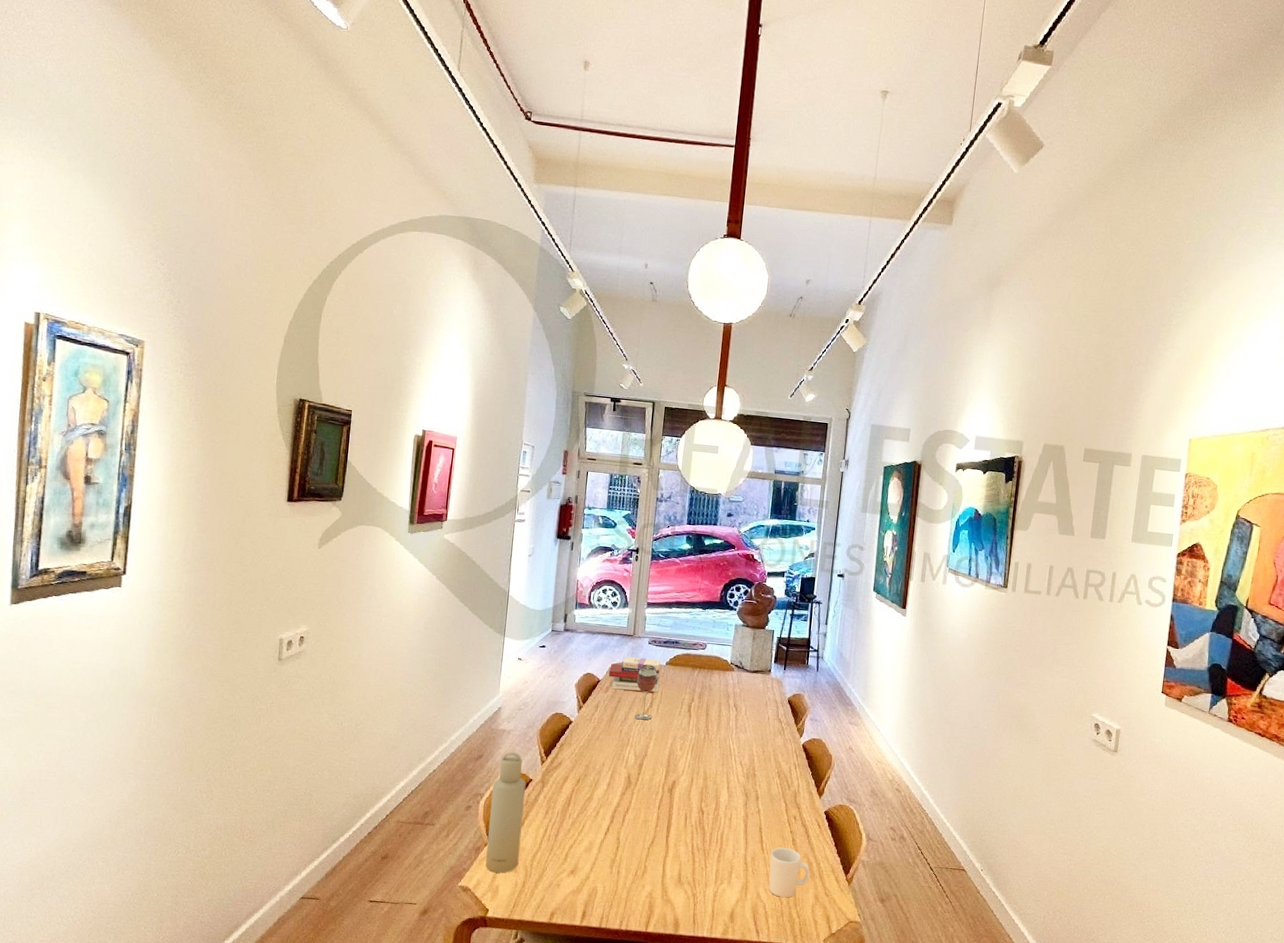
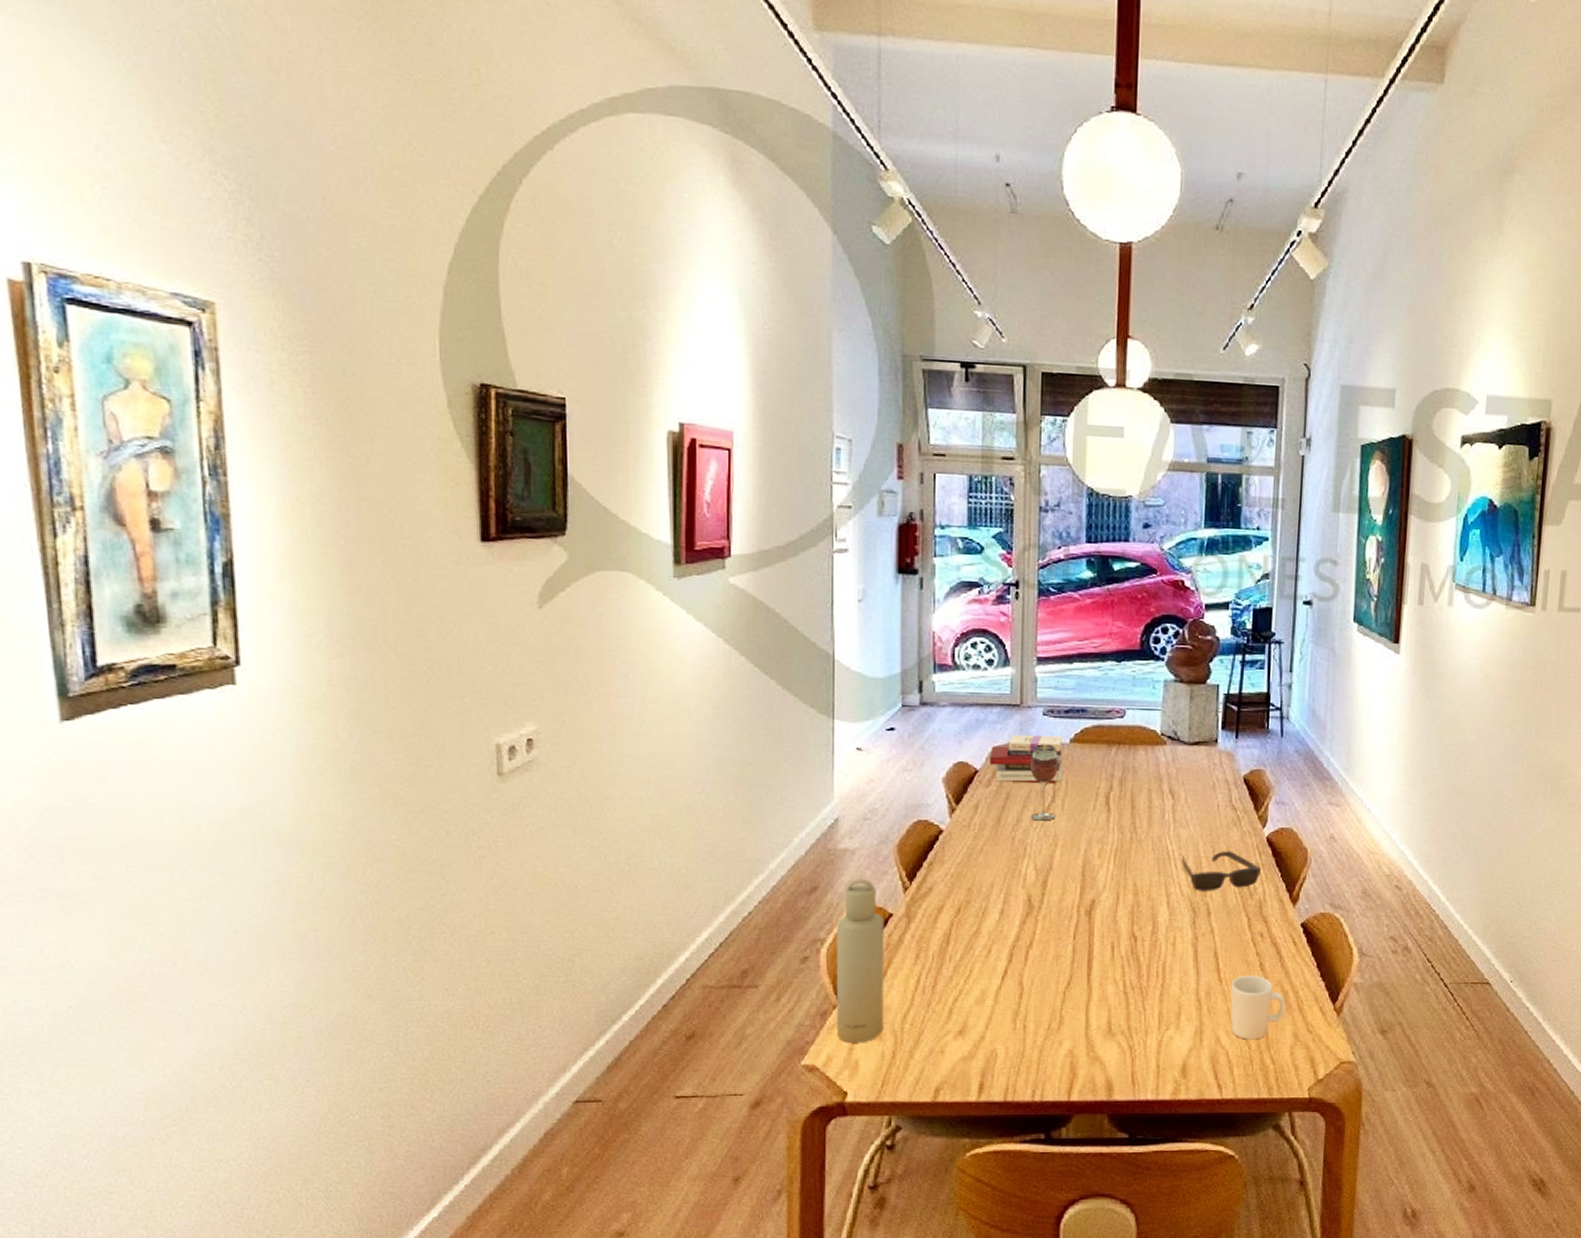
glasses: none [740,752,797,782] -> present [1182,851,1261,892]

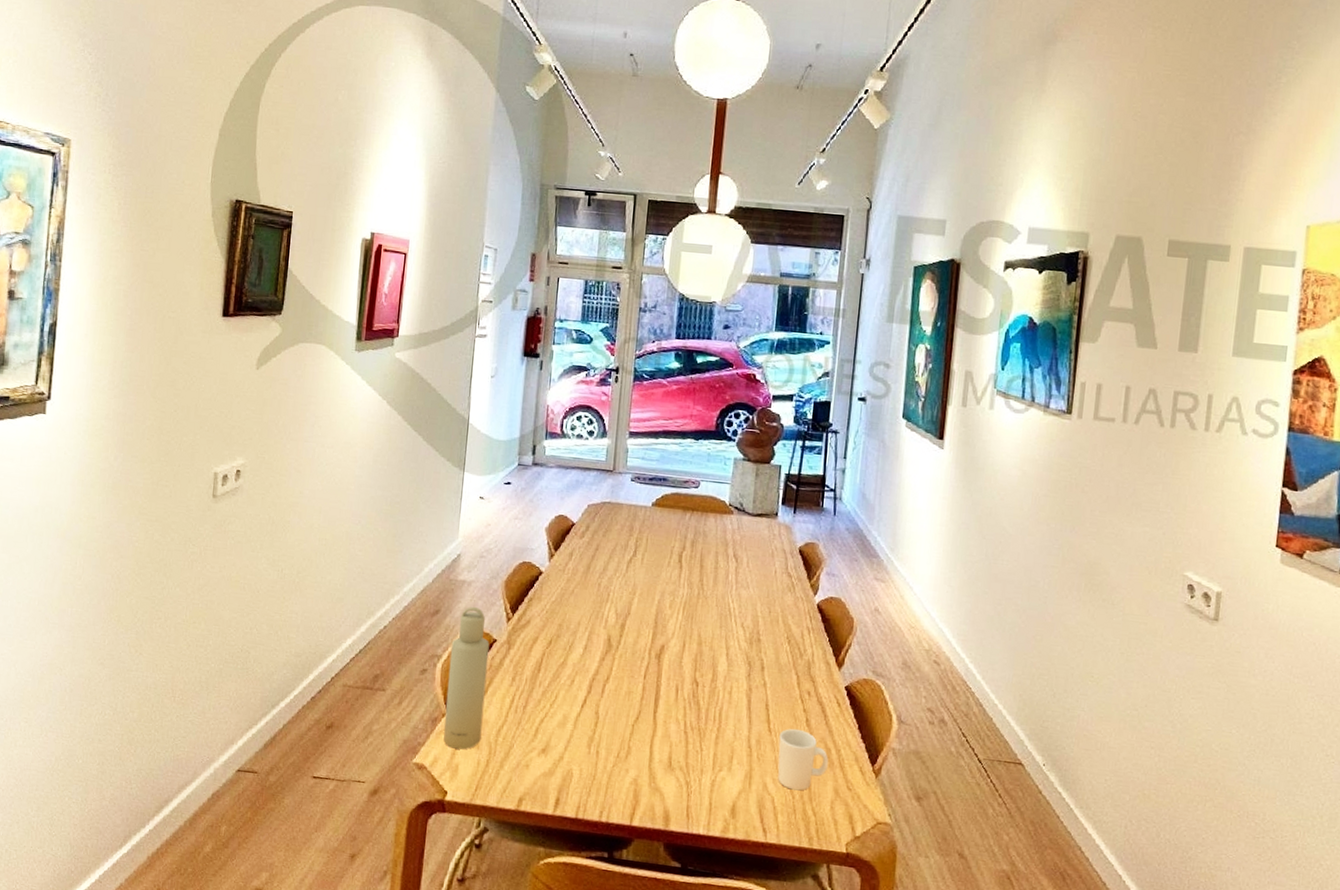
books: present [990,734,1063,785] -> none [585,495,647,541]
wineglass: present [1030,744,1060,821] -> none [616,505,642,572]
glasses: present [1182,851,1261,892] -> none [741,612,811,649]

